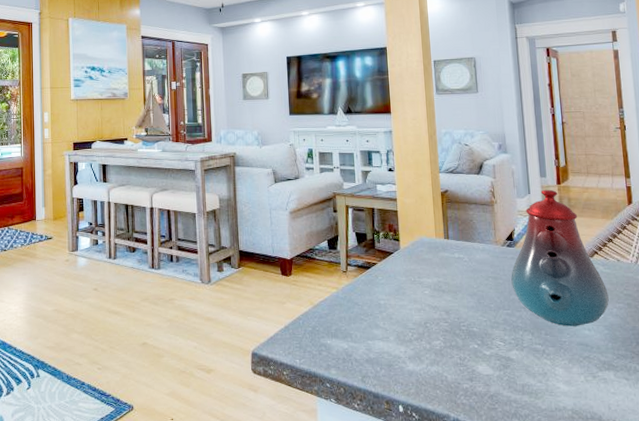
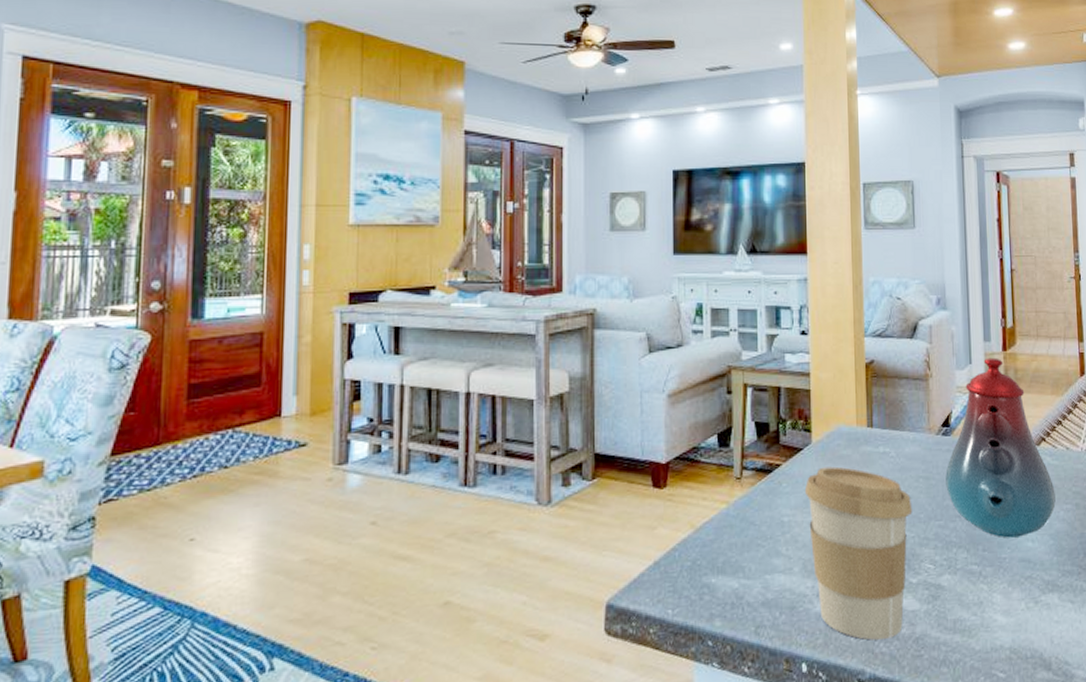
coffee cup: none [396,266,484,394] -> present [804,466,913,641]

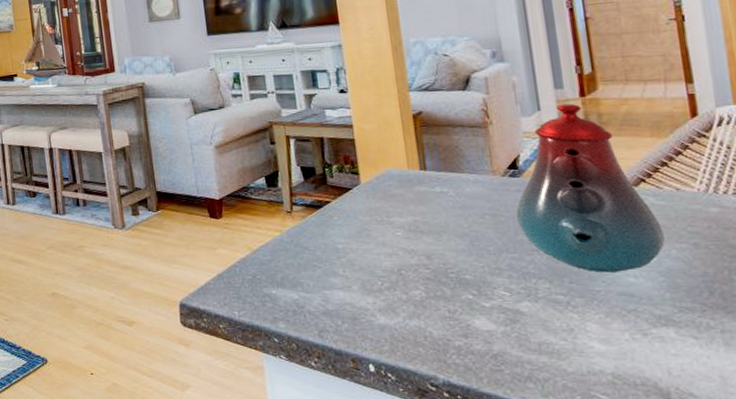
coffee cup: present [804,466,913,641] -> none [357,204,480,352]

